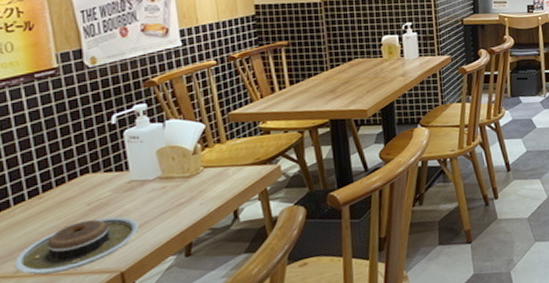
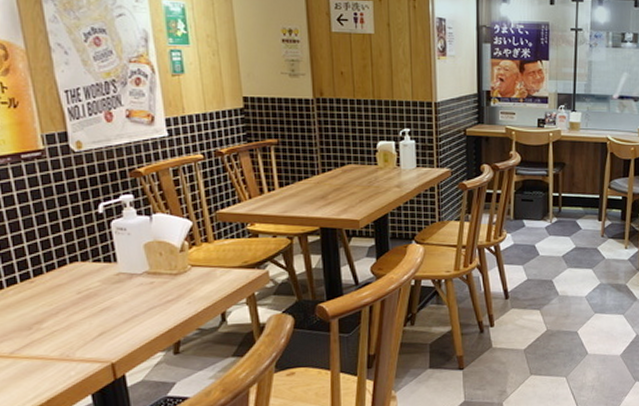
plate: present [14,216,138,275] -> none [9,308,127,358]

